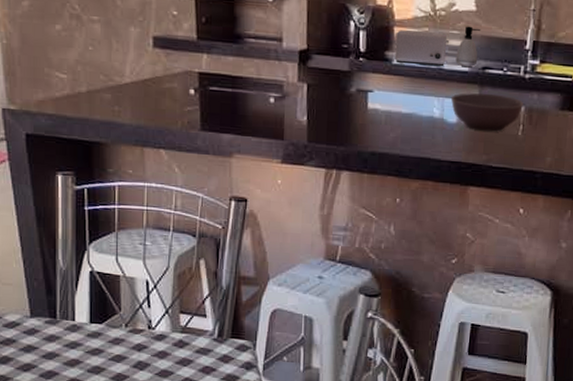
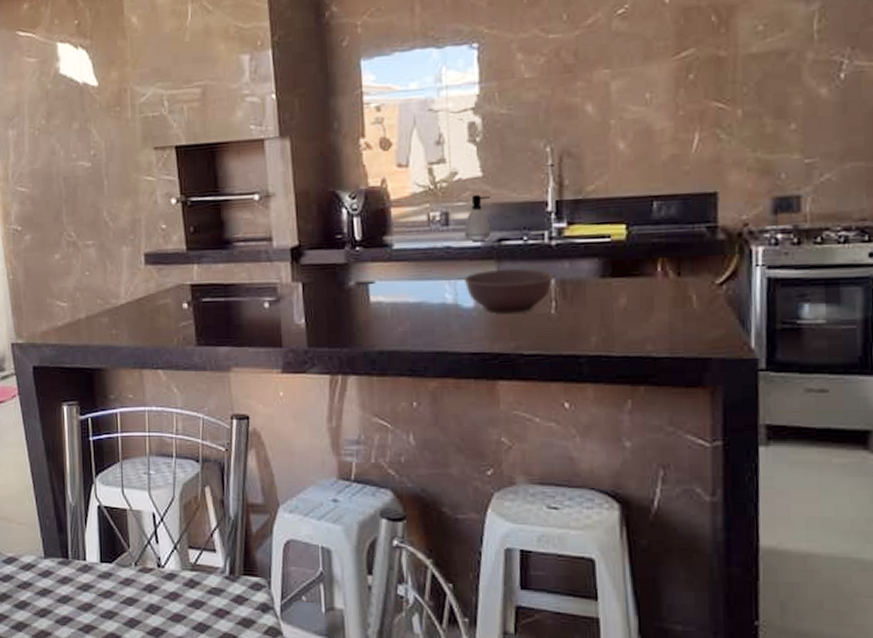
toaster: present [394,30,450,67] -> none [393,207,456,248]

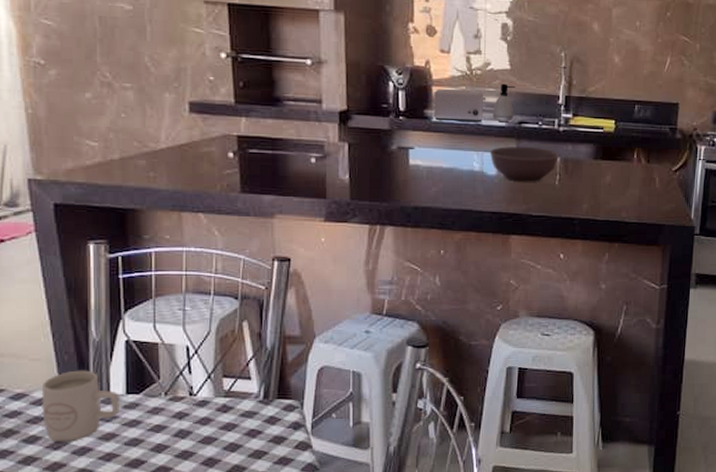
mug: none [28,535,95,610] -> present [41,370,120,442]
toaster: none [393,207,456,248] -> present [434,89,487,123]

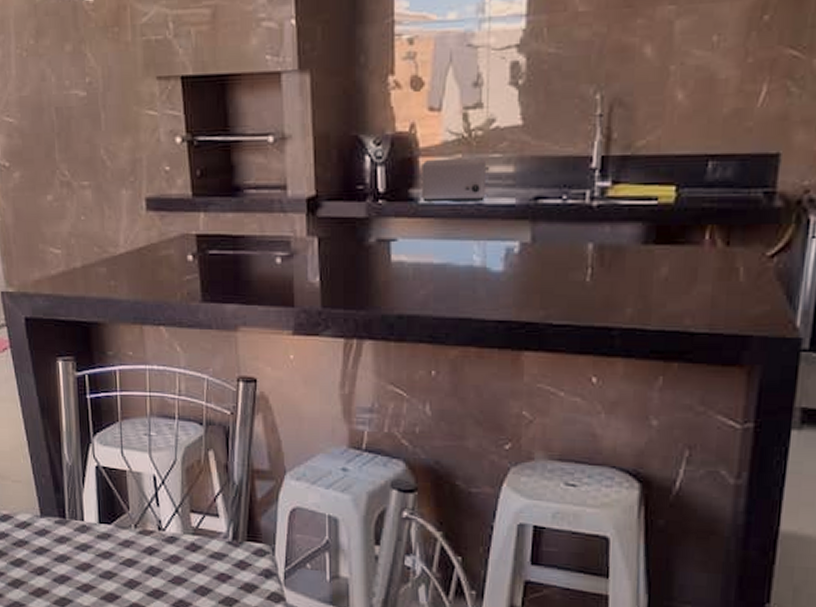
mug: present [41,370,120,442] -> none [23,494,94,568]
bowl: present [489,146,559,182] -> none [494,230,591,279]
soap dispenser: present [493,83,515,123] -> none [498,146,529,200]

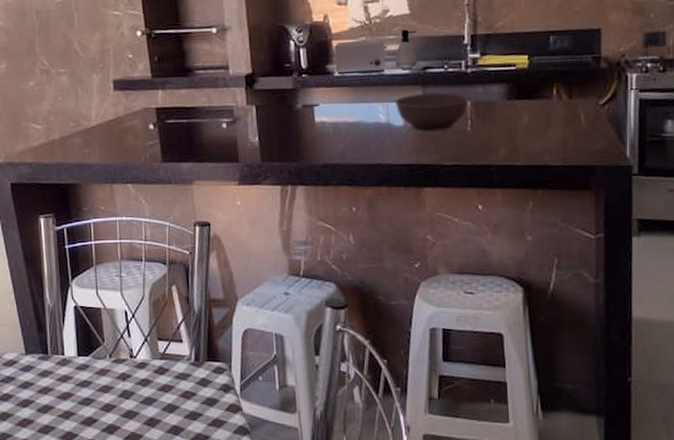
bowl: none [494,230,591,279] -> present [394,92,469,131]
soap dispenser: none [498,146,529,200] -> present [395,29,418,70]

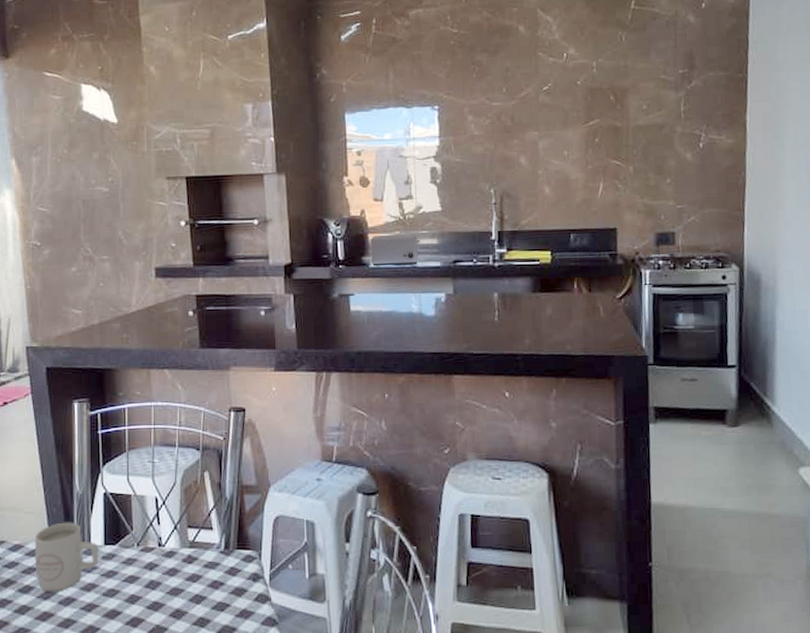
mug: none [10,334,73,400] -> present [34,522,99,592]
bowl: present [394,92,469,131] -> none [426,284,496,321]
soap dispenser: present [395,29,418,70] -> none [427,225,448,263]

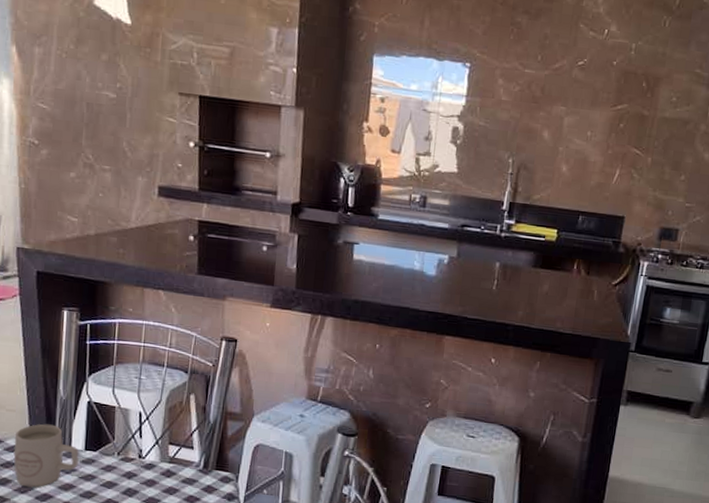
toaster: present [370,234,421,267] -> none [380,188,432,223]

